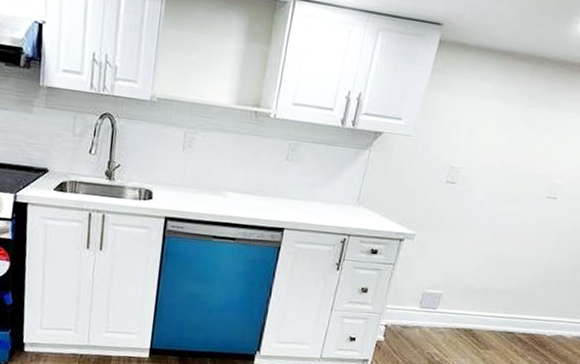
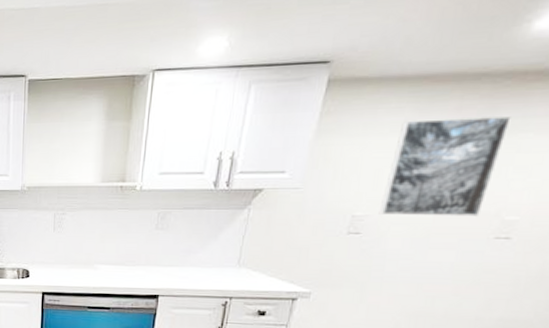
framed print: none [470,88,562,178] -> present [378,115,512,216]

